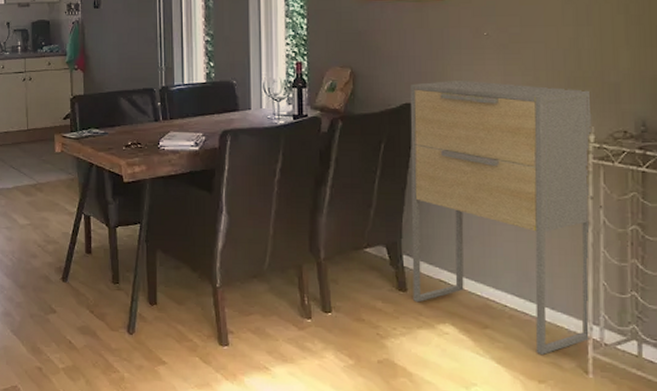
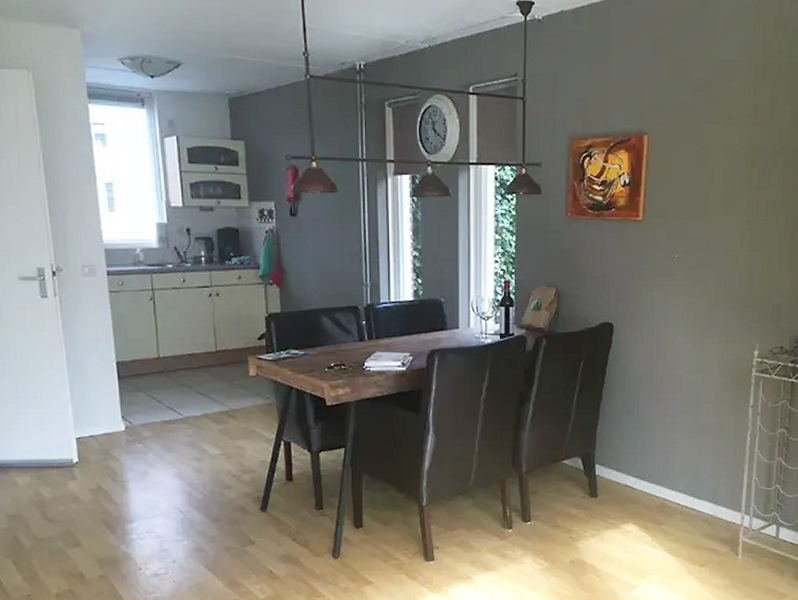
cabinet: present [410,79,593,355] -> none [603,299,758,543]

